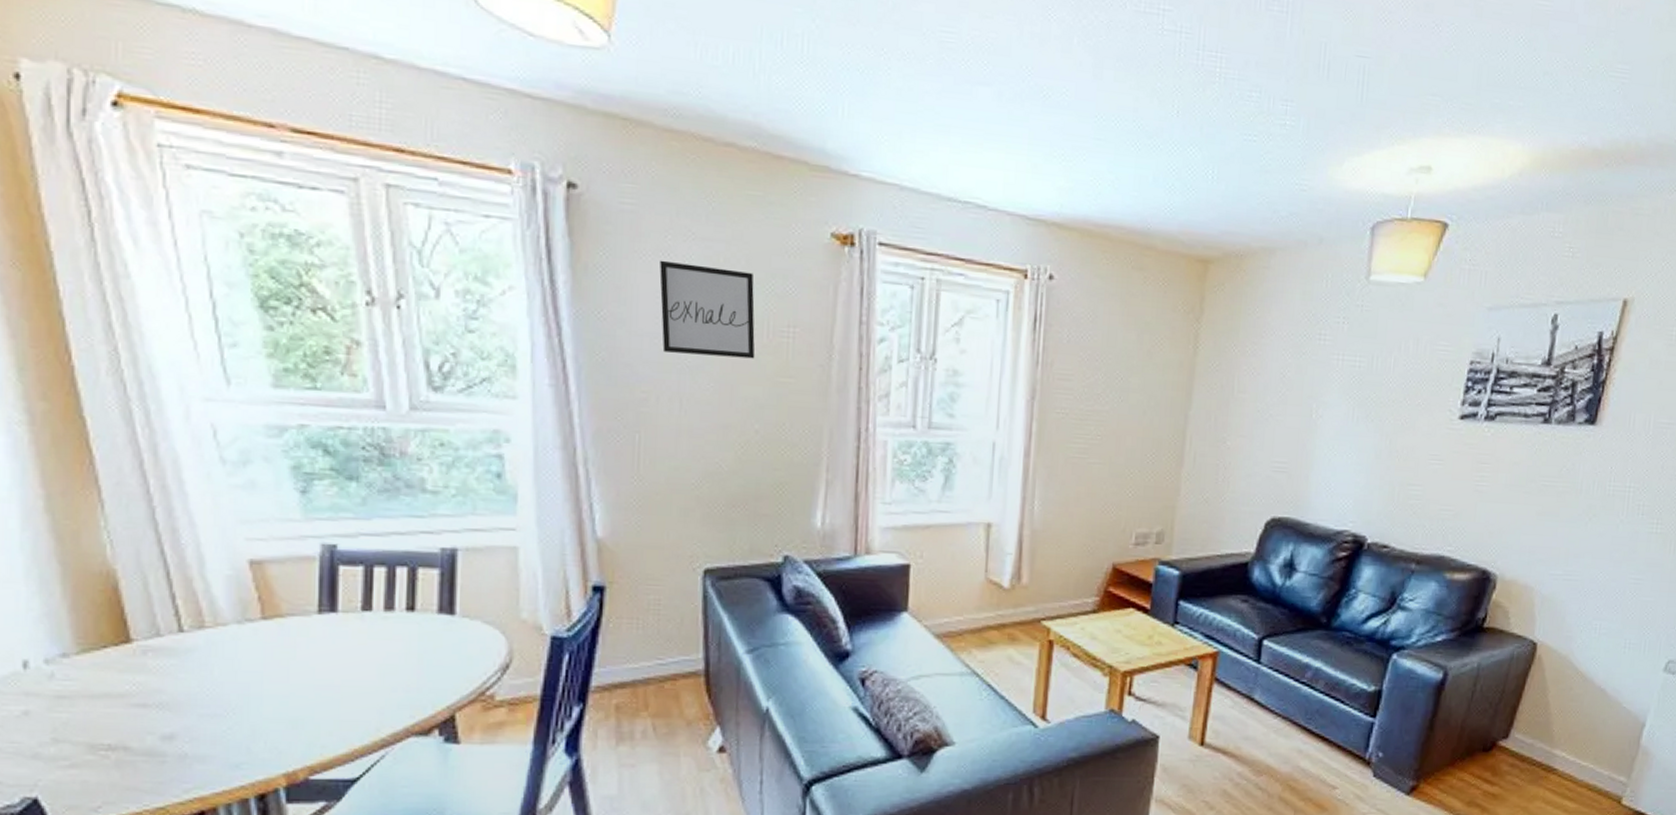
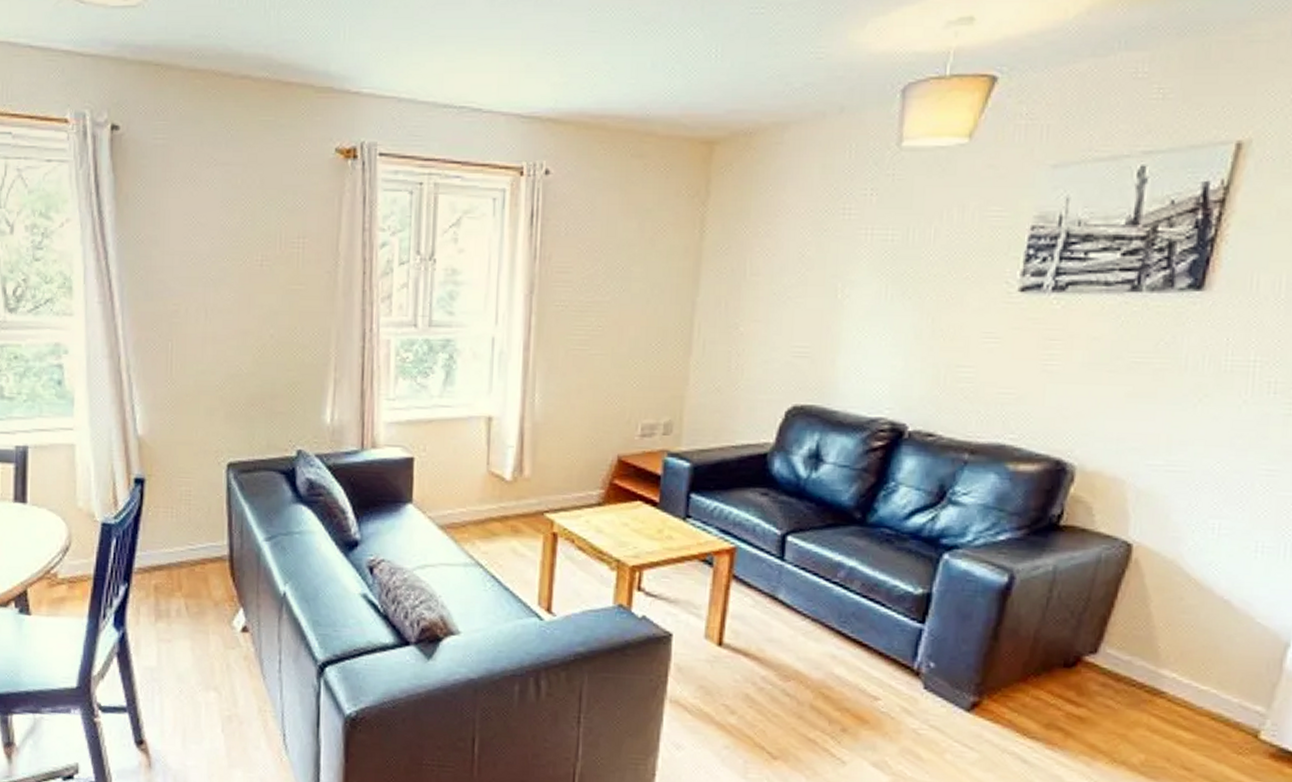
wall art: present [659,260,755,359] -> none [187,186,270,269]

